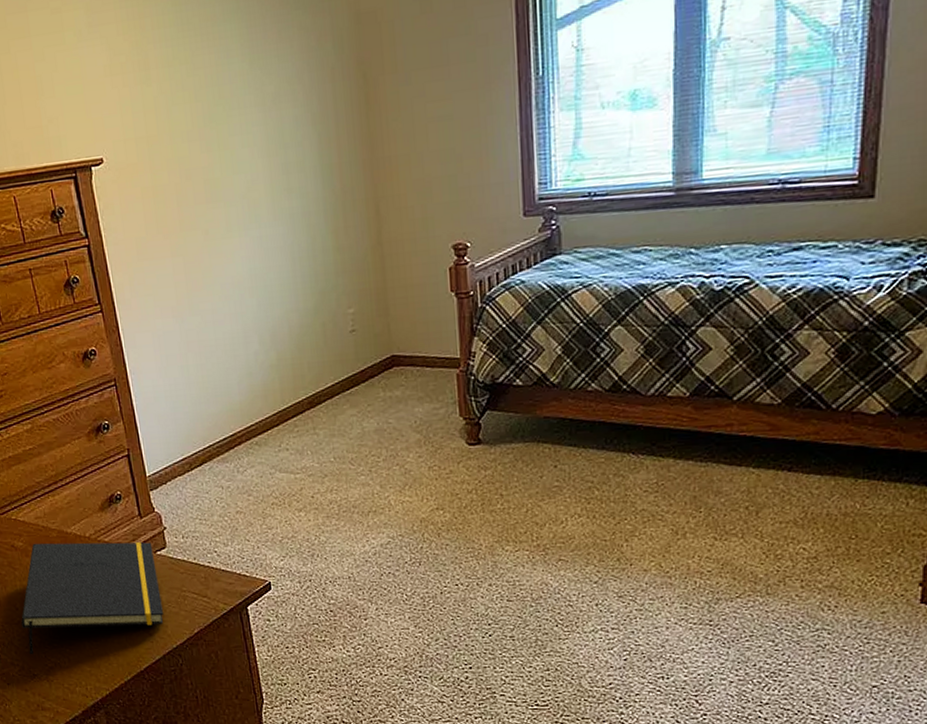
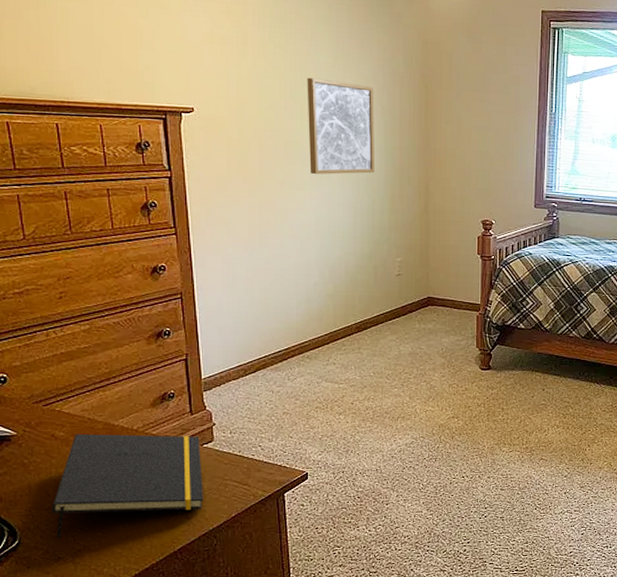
wall art: none [220,90,311,216] -> present [307,77,375,175]

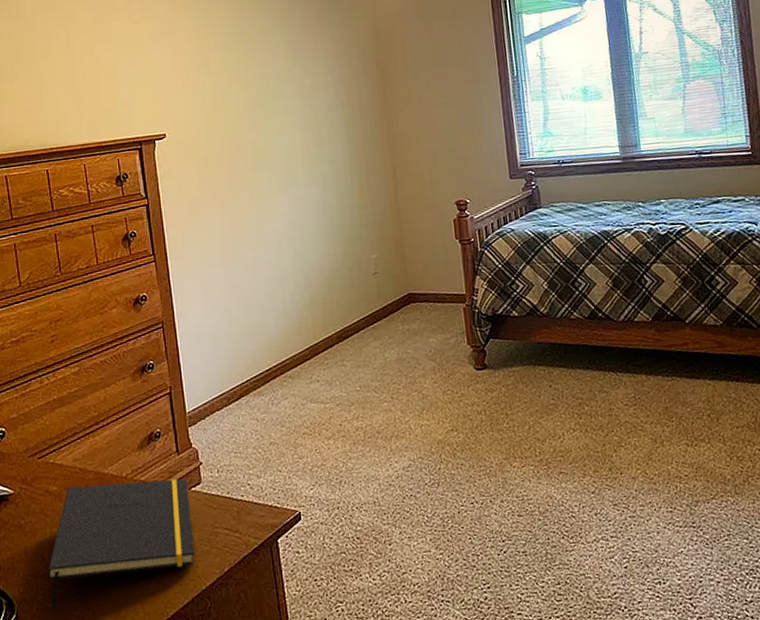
wall art: present [307,77,375,175] -> none [267,83,340,180]

